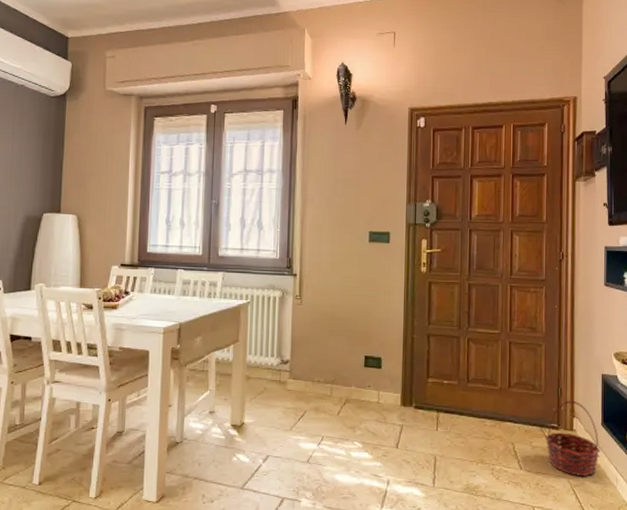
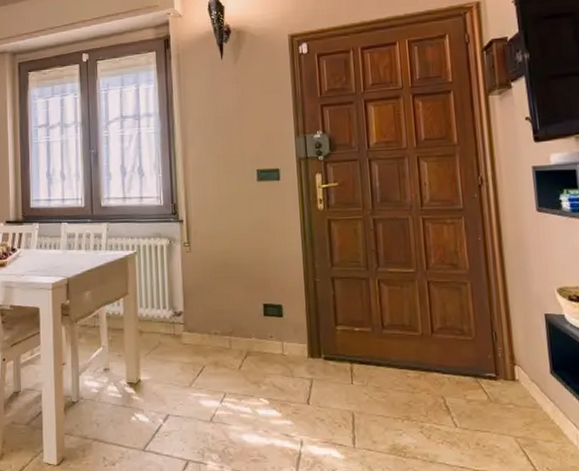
basket: present [545,400,601,477] -> none [481,345,553,435]

